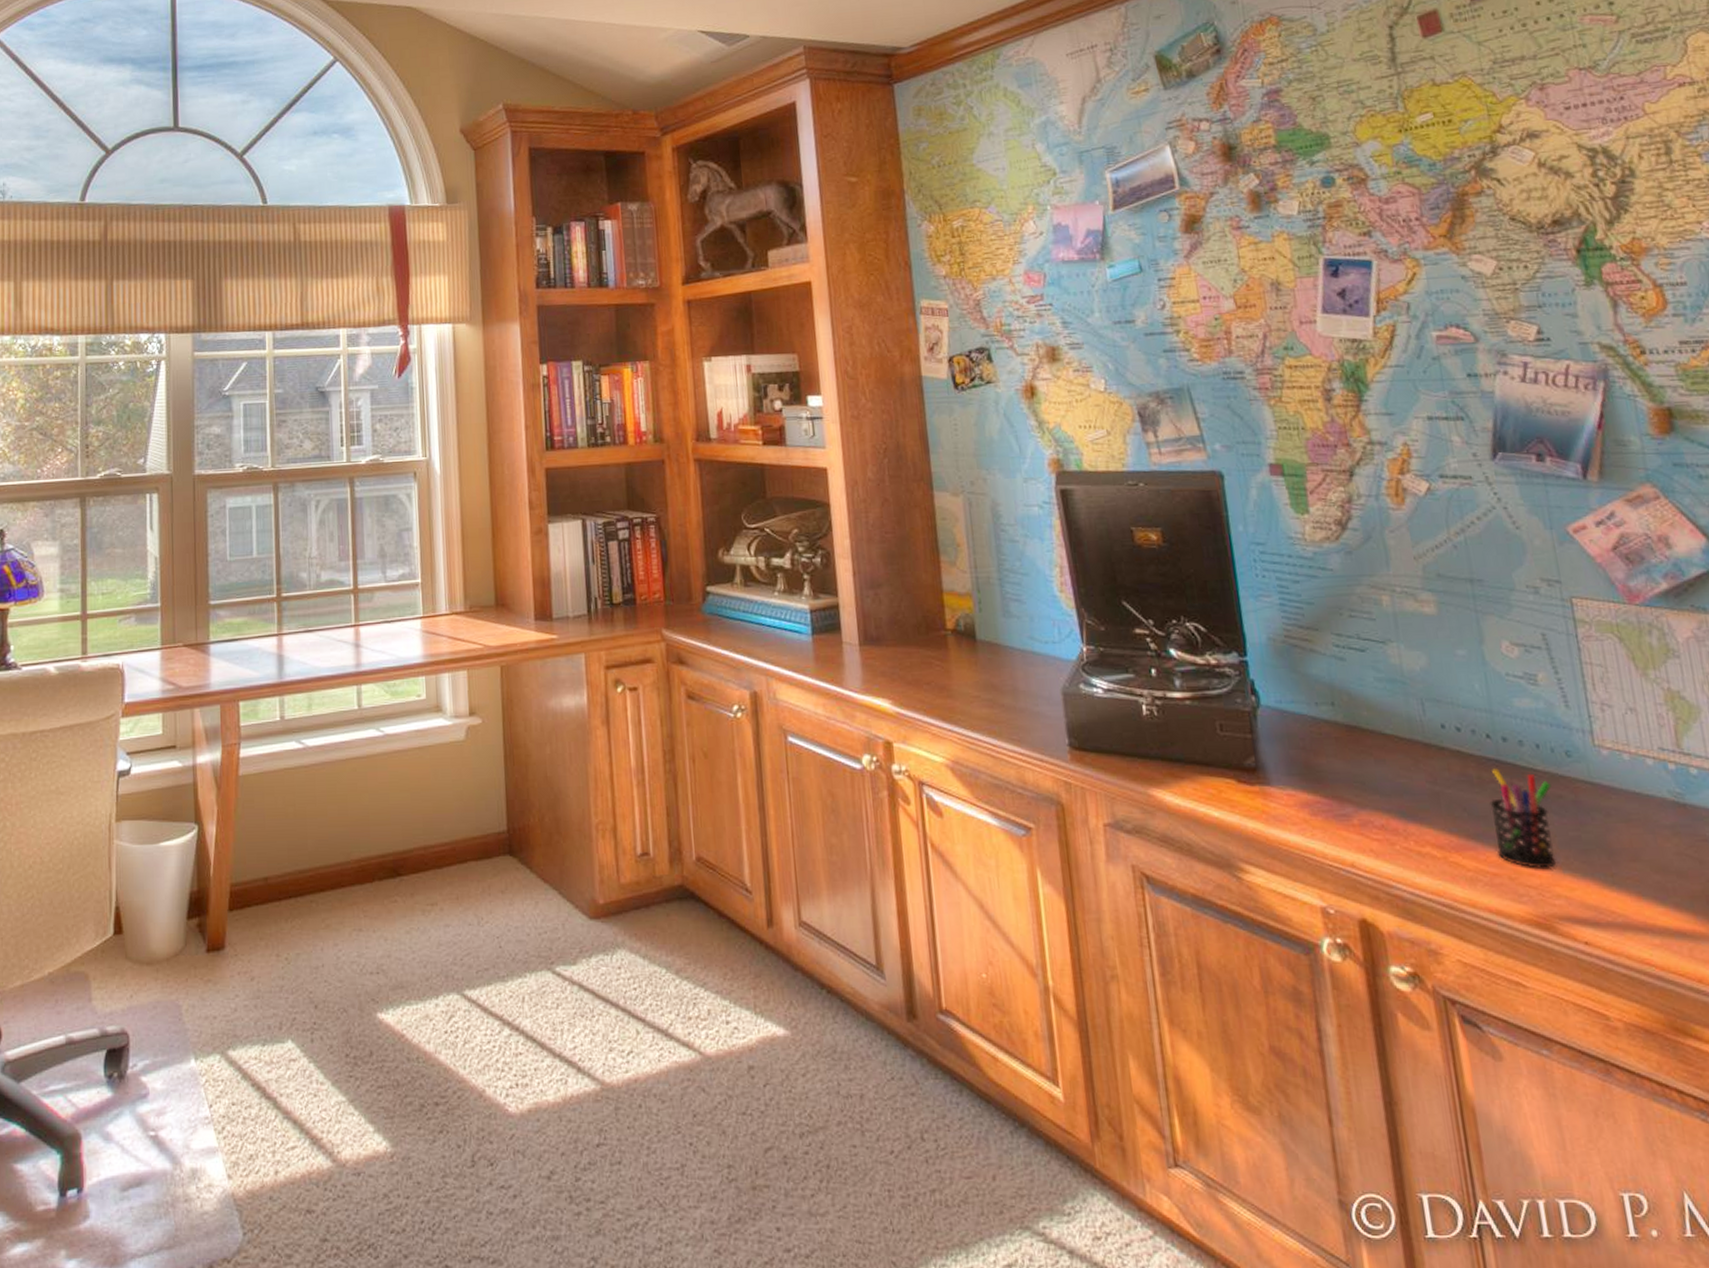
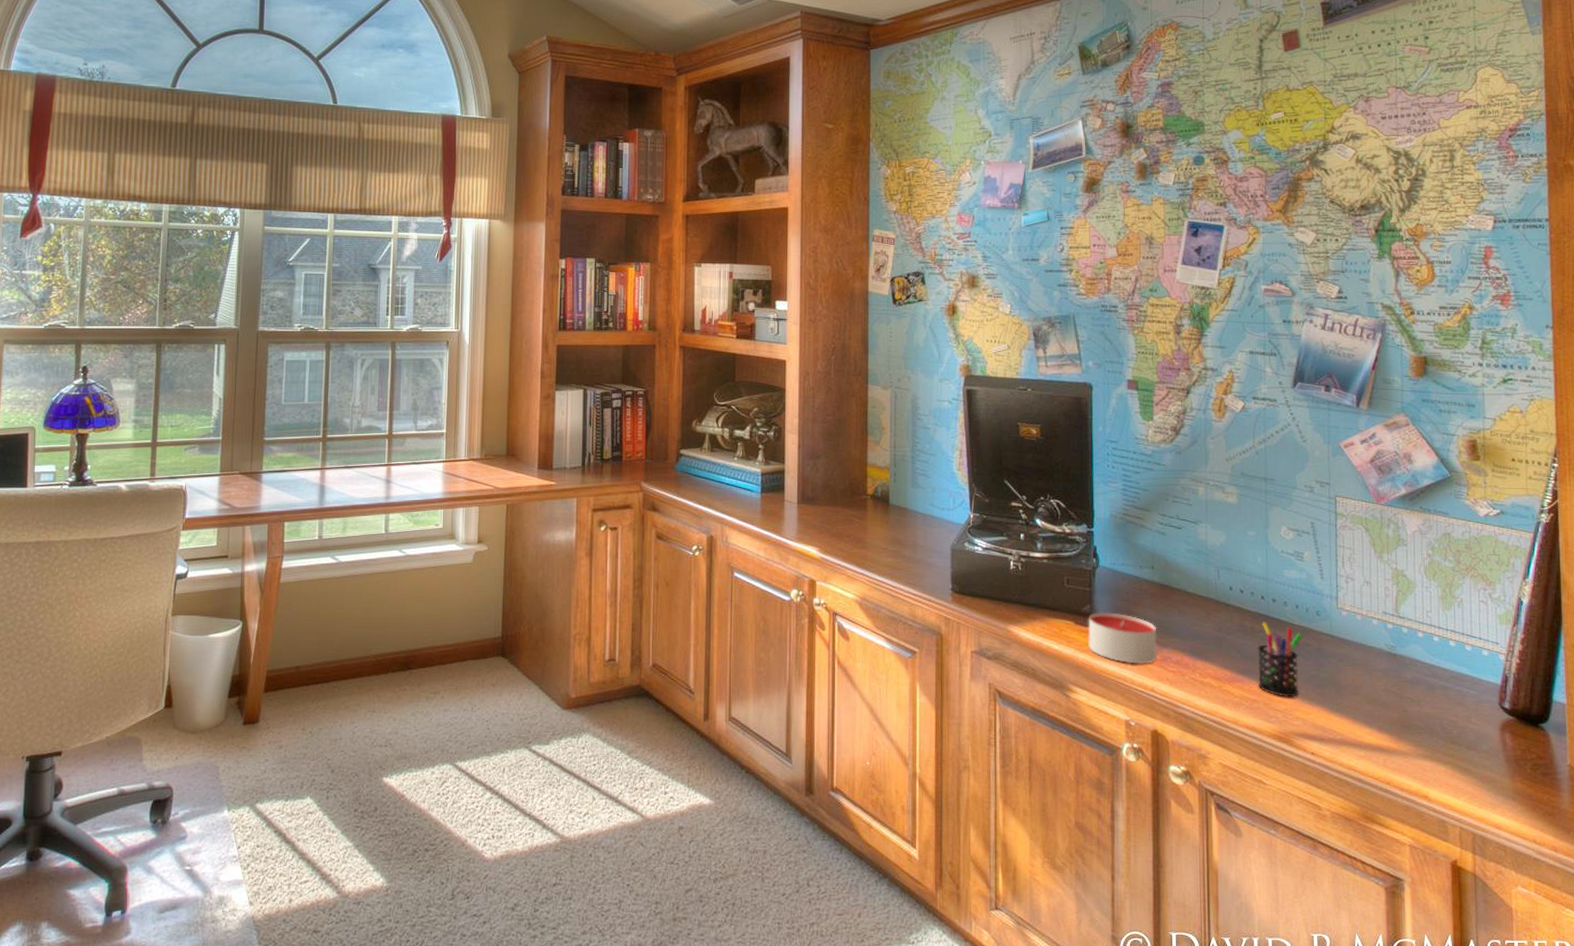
candle: none [1254,765,1354,832] -> present [1088,612,1157,664]

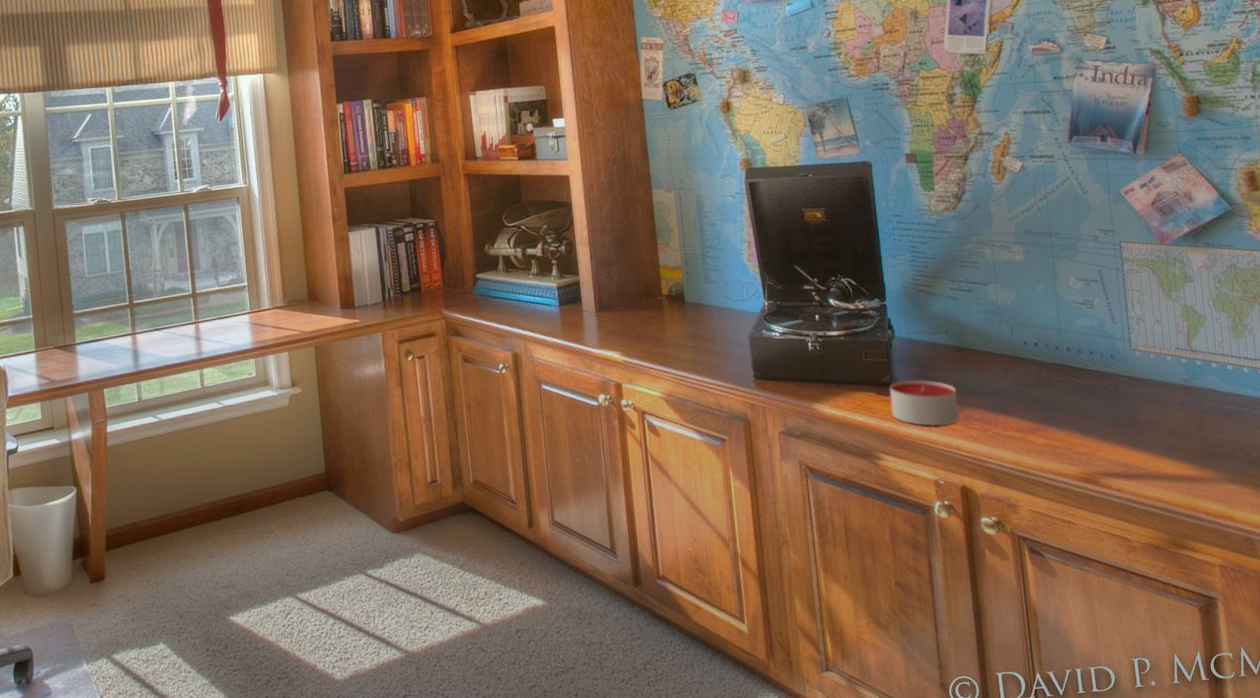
pen holder: present [1257,622,1303,697] -> none [1056,371,1100,440]

